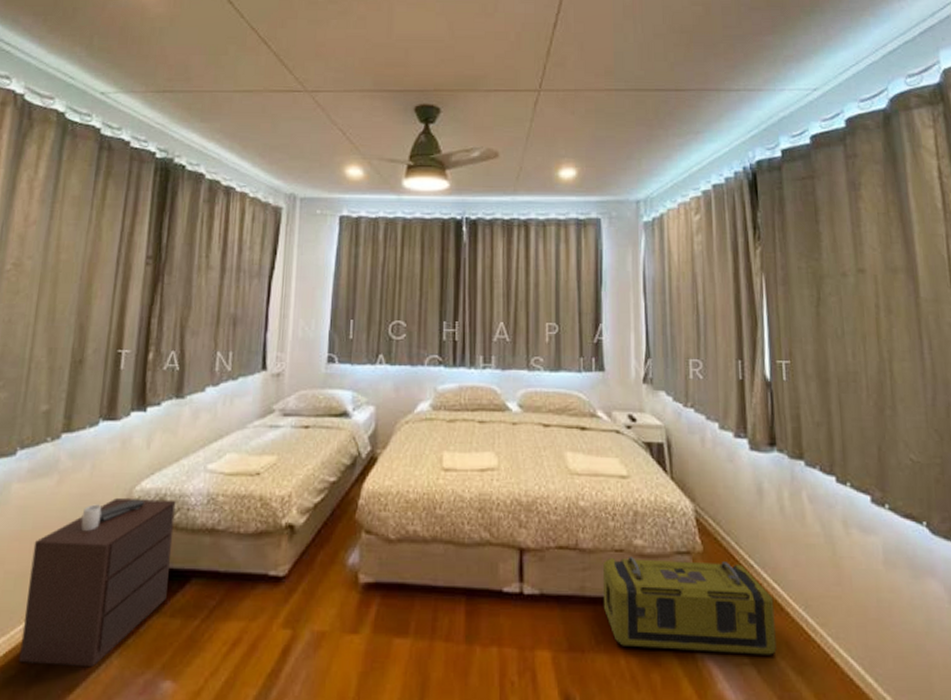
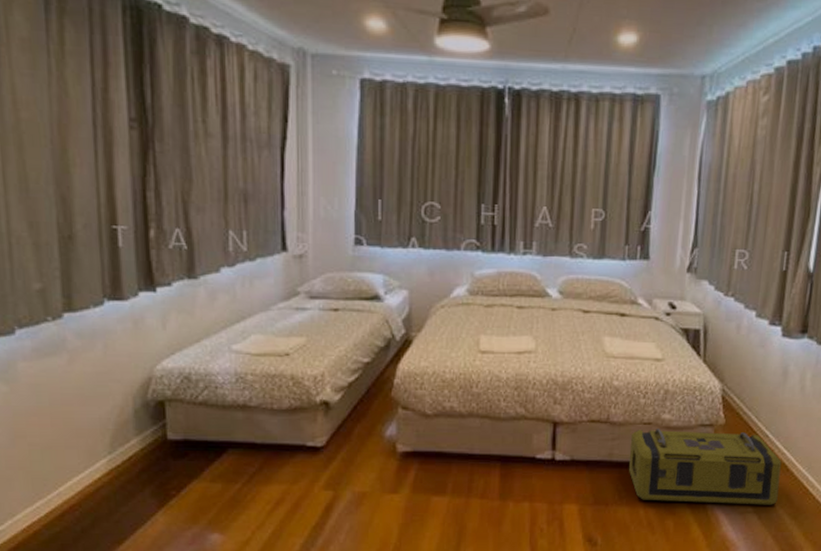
nightstand: present [19,497,176,668] -> none [54,376,204,524]

